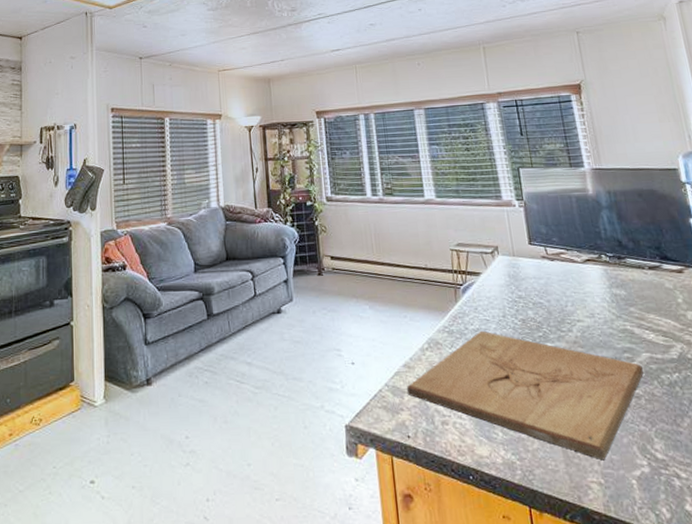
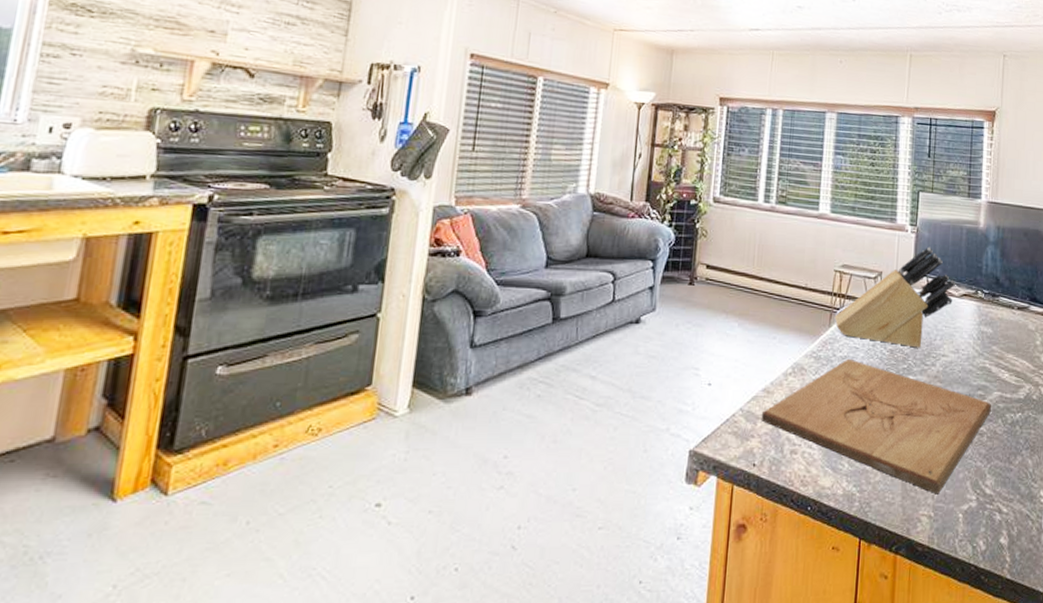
knife block: none [459,218,577,316] -> present [834,247,956,348]

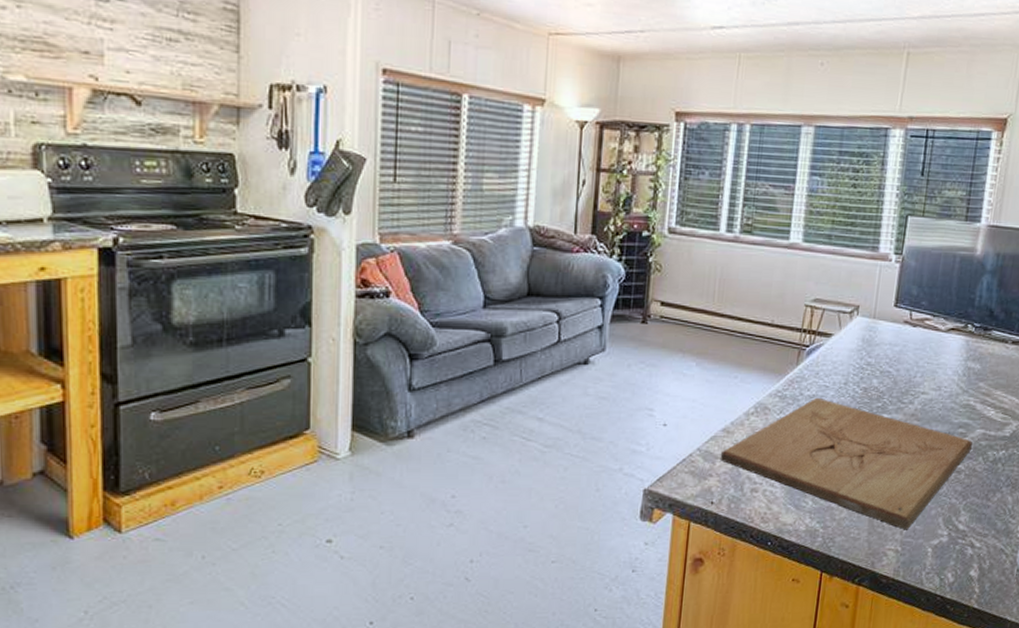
knife block: present [834,247,956,348] -> none [803,277,944,386]

